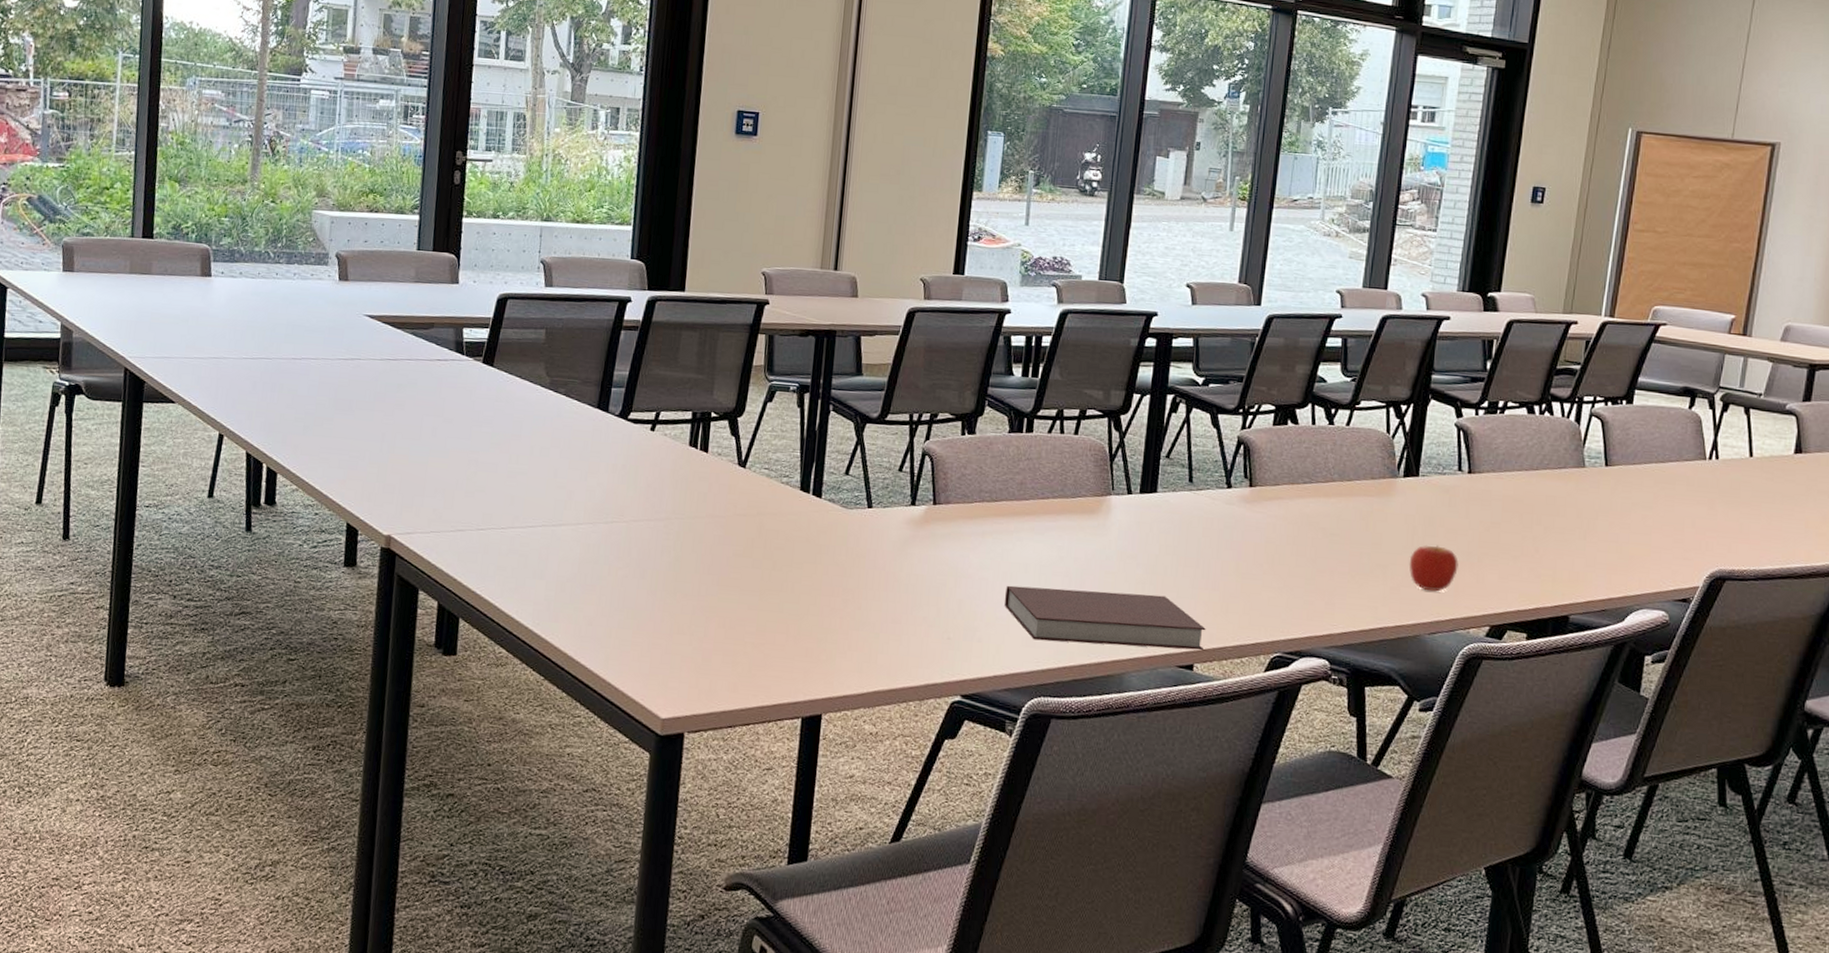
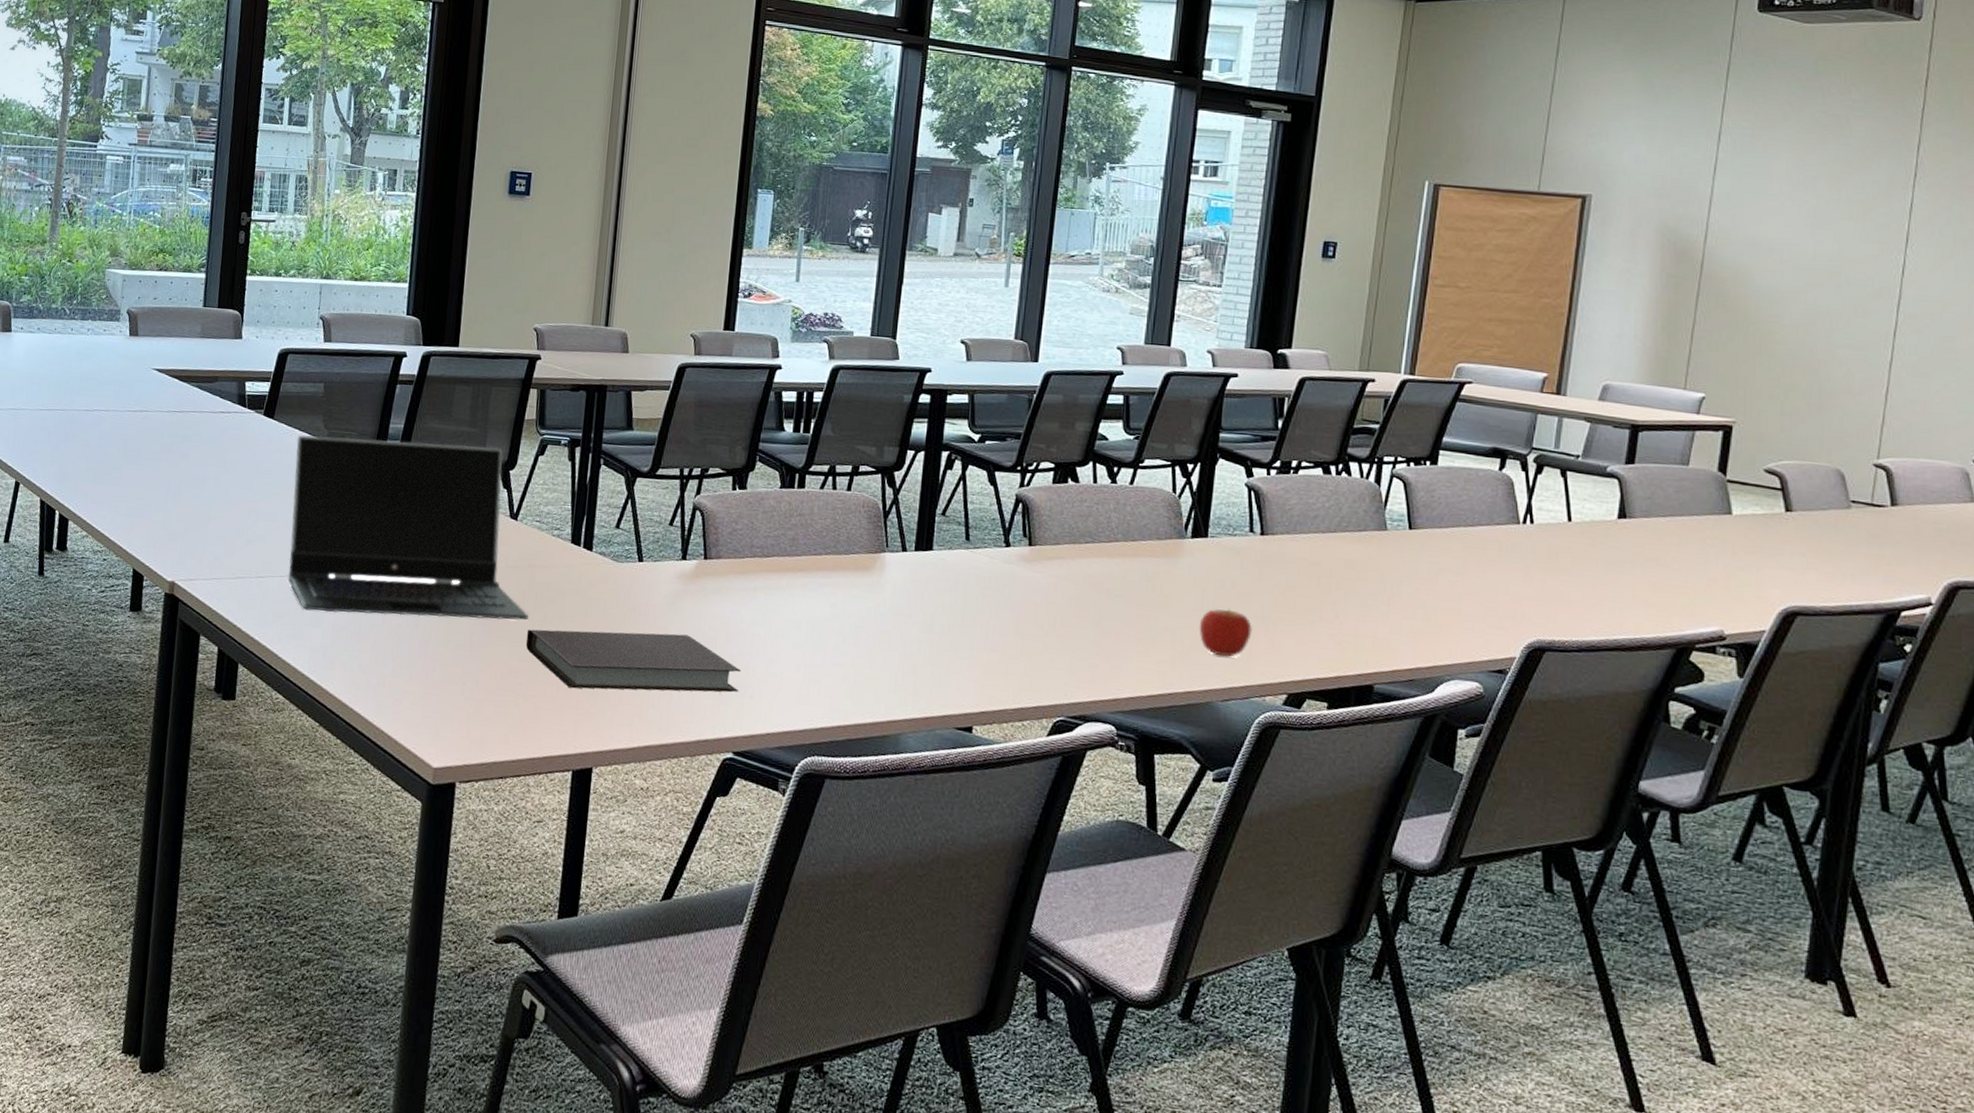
laptop computer: none [510,382,757,569] -> present [287,434,528,621]
notebook: none [754,577,970,637] -> present [525,629,742,693]
notebook: present [1004,585,1206,651] -> none [776,641,985,713]

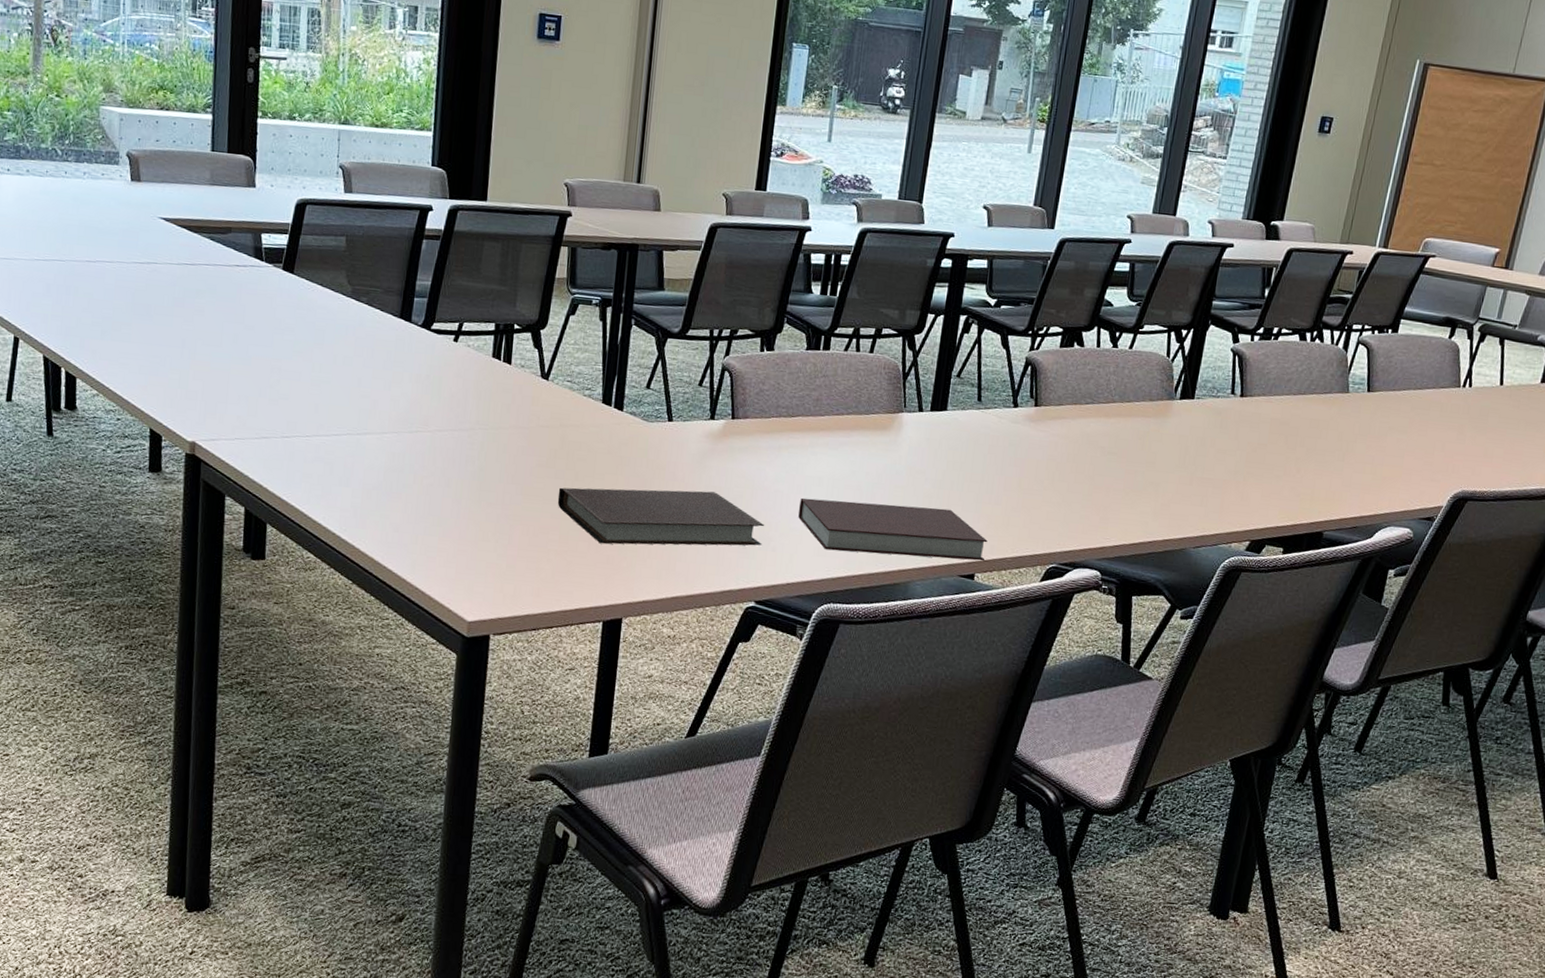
laptop computer: present [287,434,528,621] -> none [314,290,560,479]
notebook: none [776,641,985,713] -> present [798,497,988,561]
apple: present [1199,608,1252,657] -> none [1179,464,1226,509]

